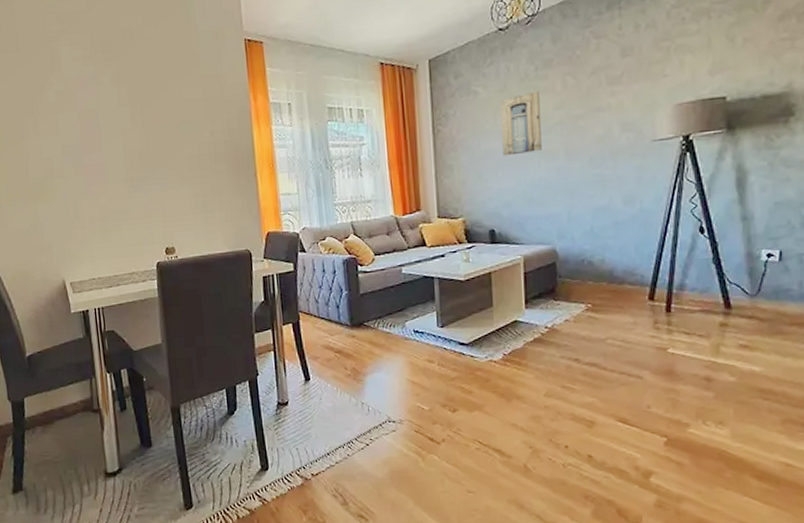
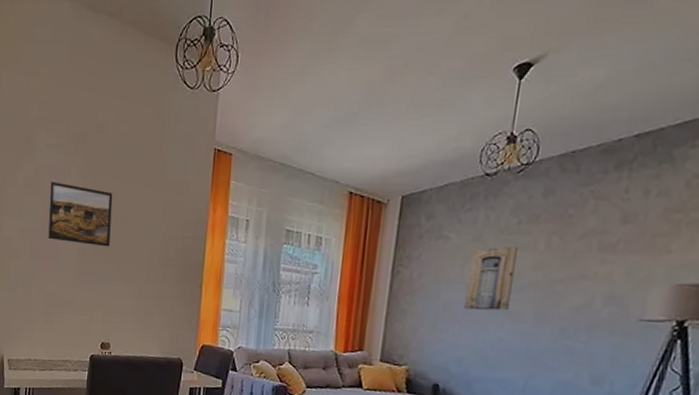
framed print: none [82,93,158,153] -> present [47,181,113,247]

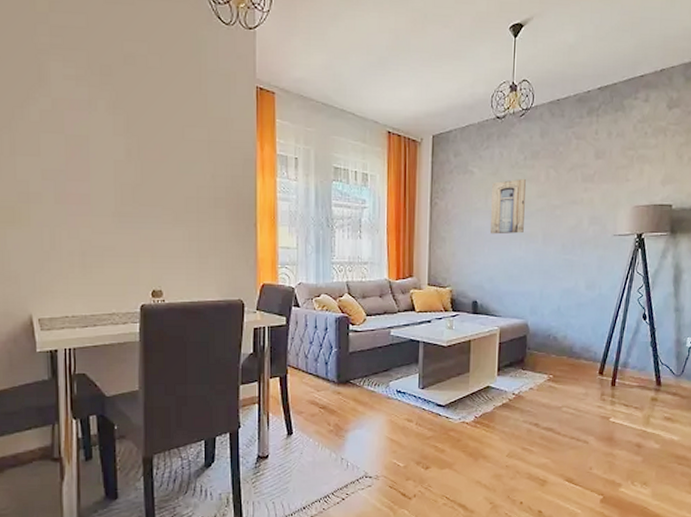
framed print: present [47,181,113,247] -> none [72,117,153,188]

